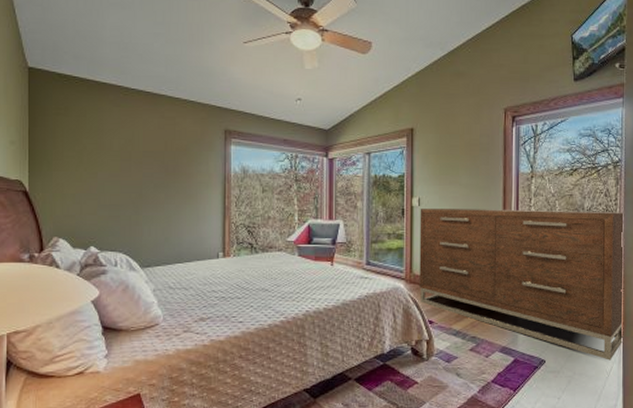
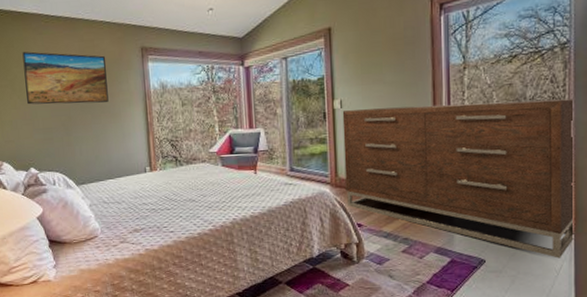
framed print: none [95,123,187,183] -> present [22,51,109,105]

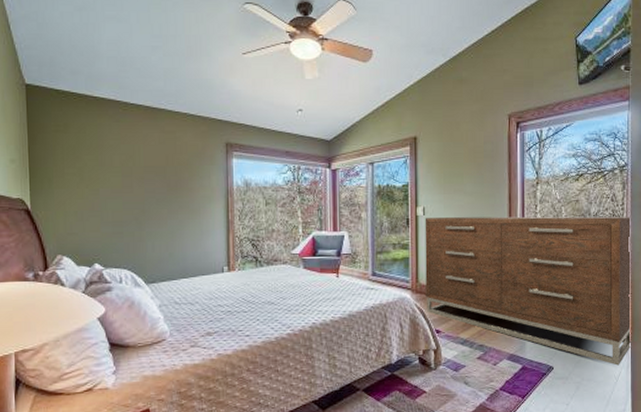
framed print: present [22,51,109,105] -> none [95,139,188,198]

